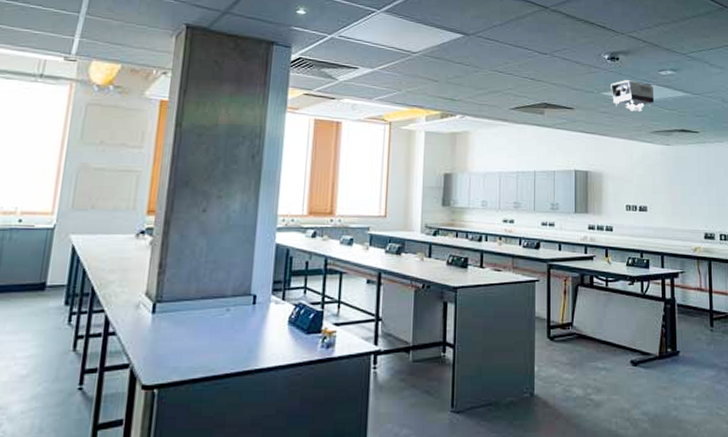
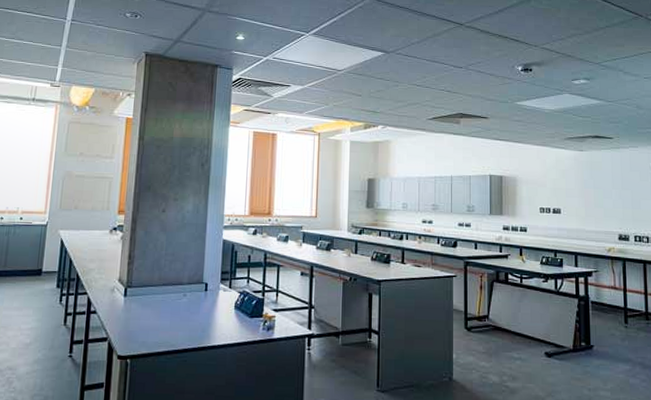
projector: present [611,80,655,112] -> none [524,90,568,120]

